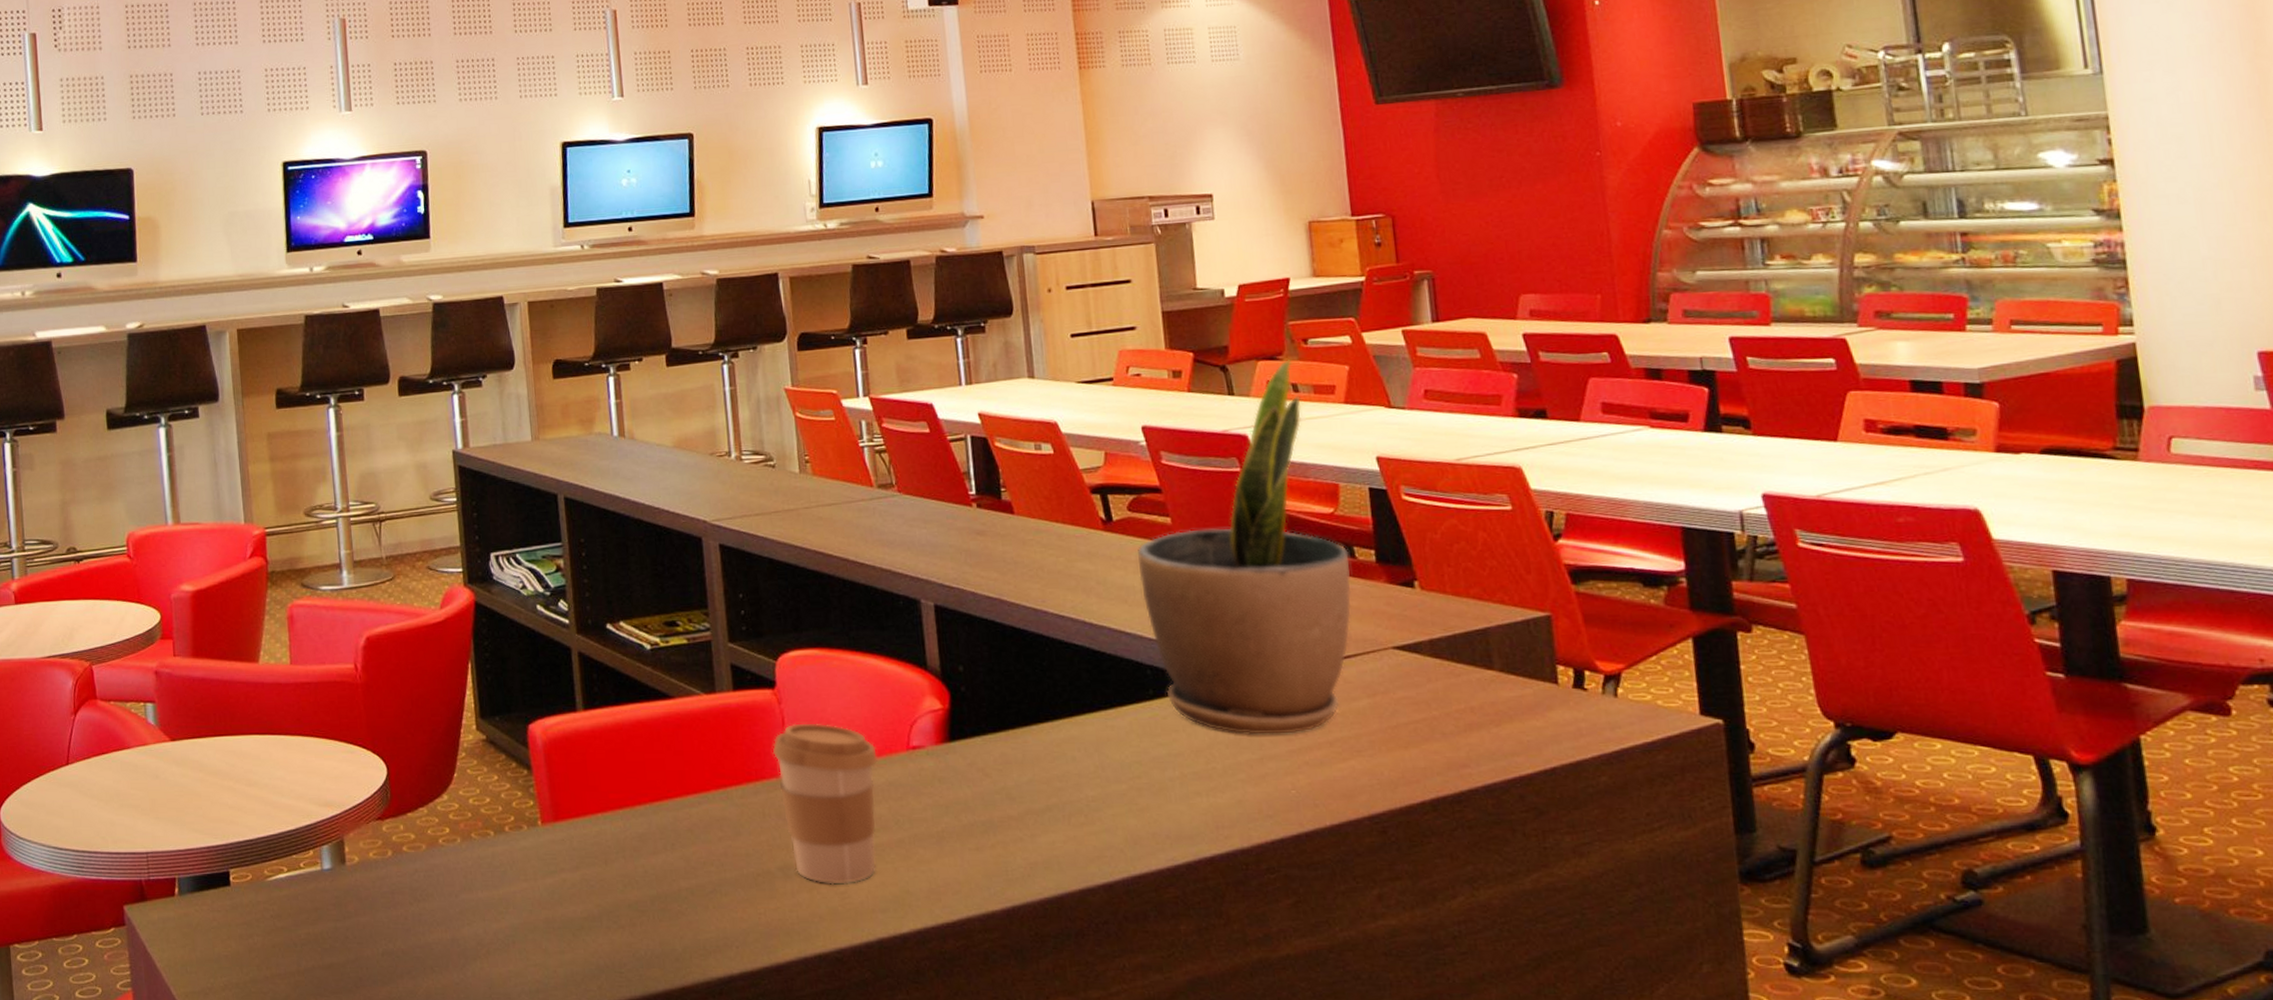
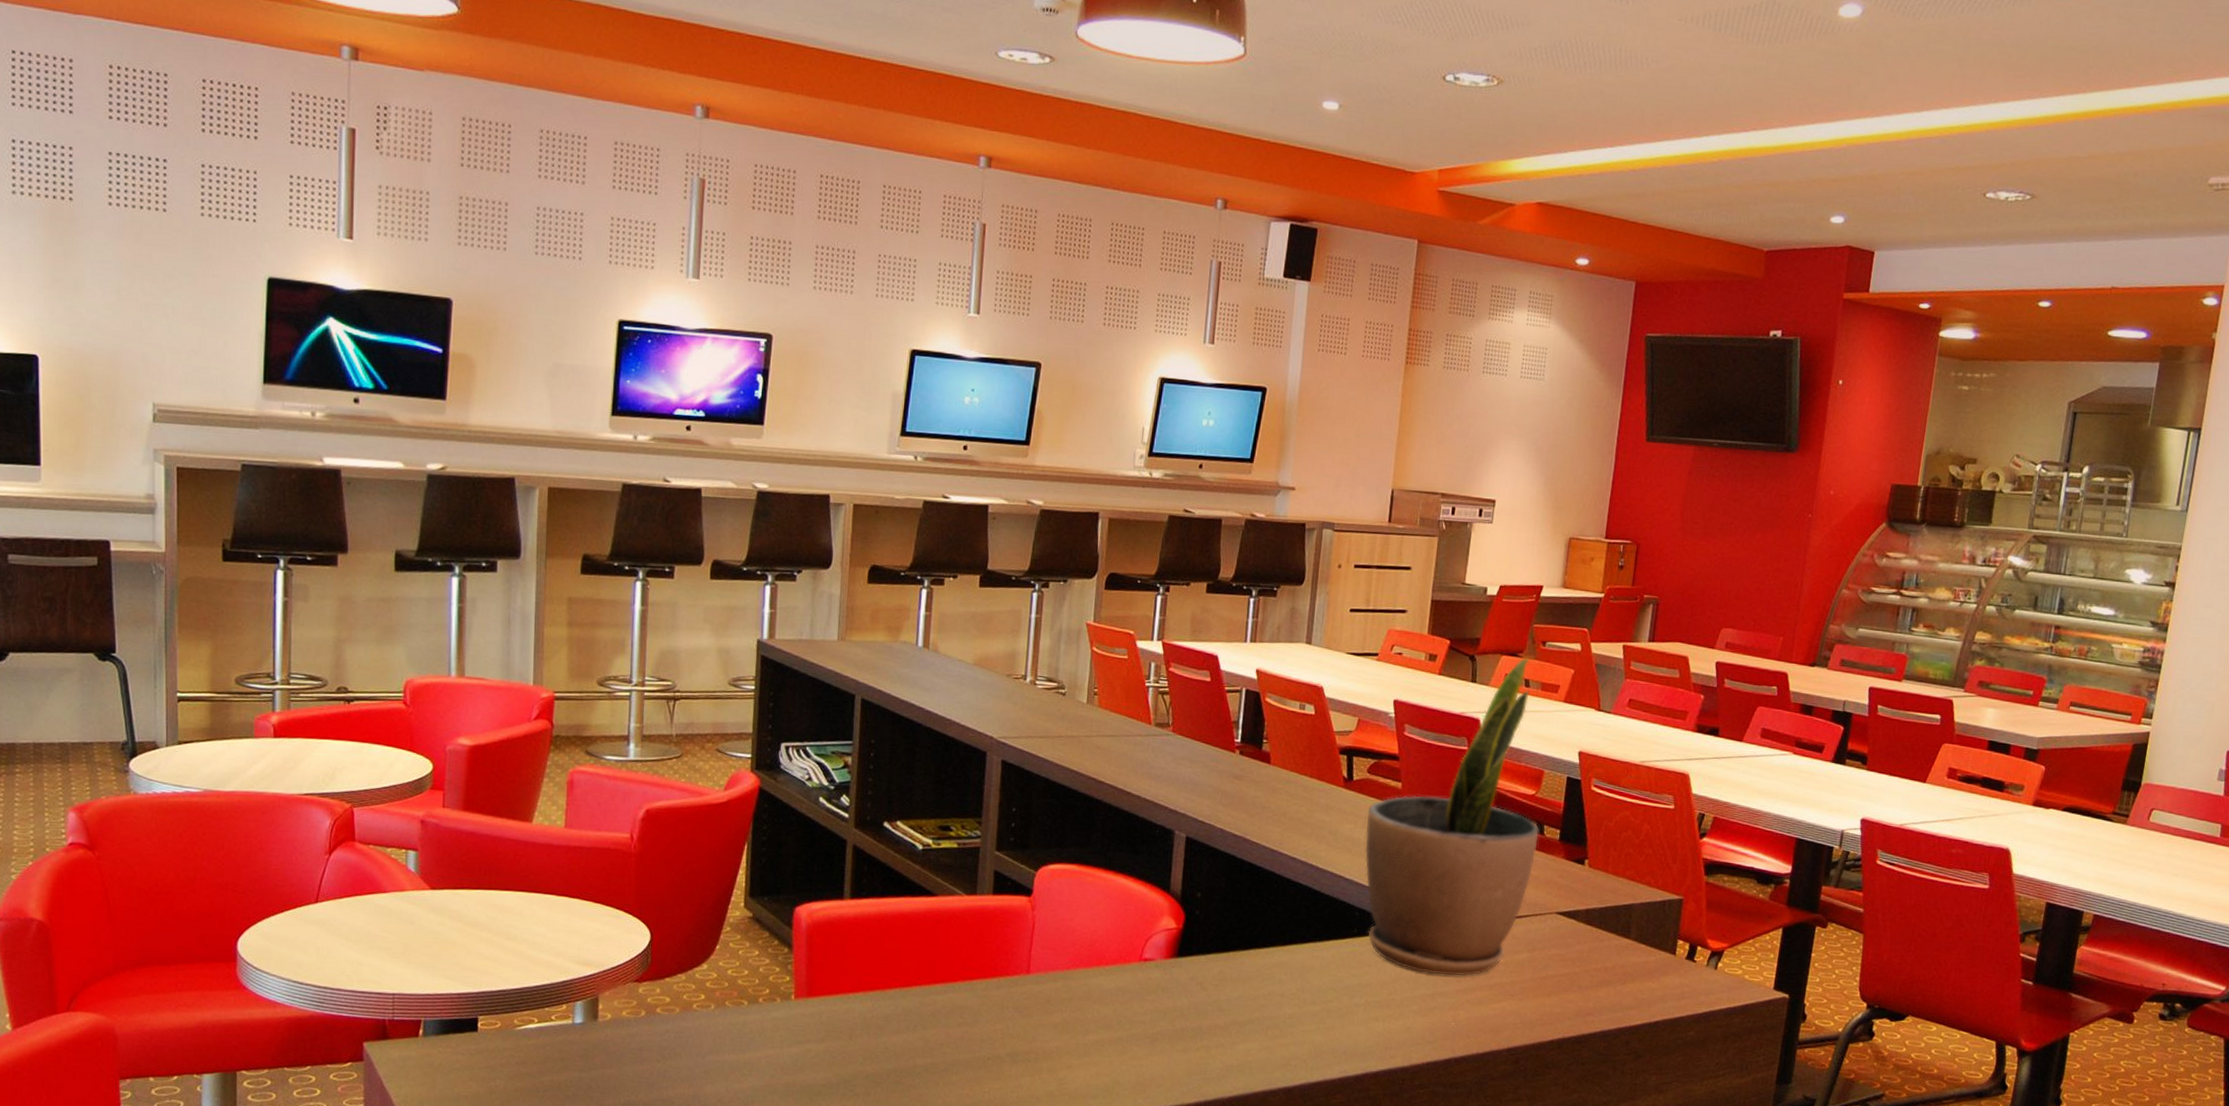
coffee cup: present [772,723,878,885] -> none [1019,929,1113,1072]

